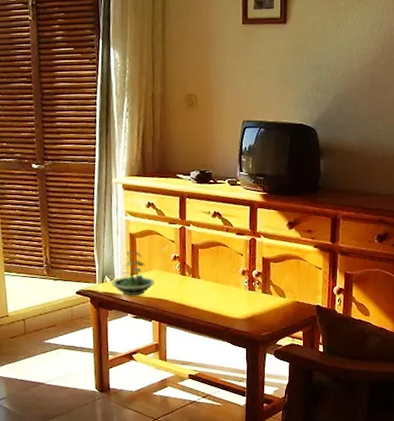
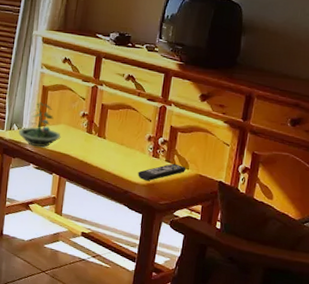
remote control: none [236,294,283,314] -> present [138,163,187,181]

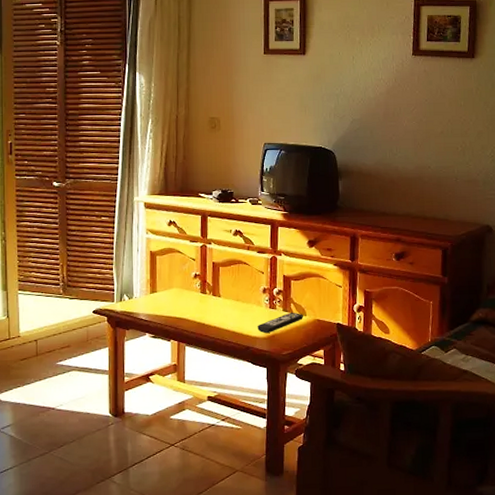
terrarium: present [19,102,61,148] -> none [130,268,175,315]

